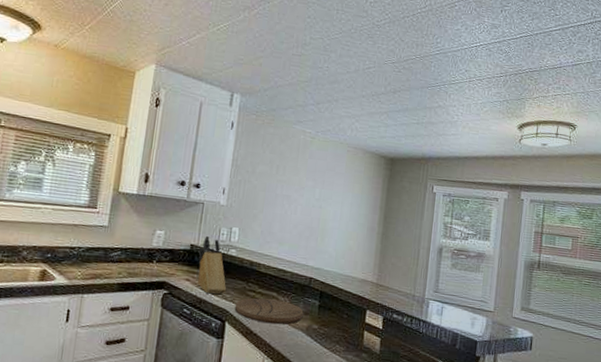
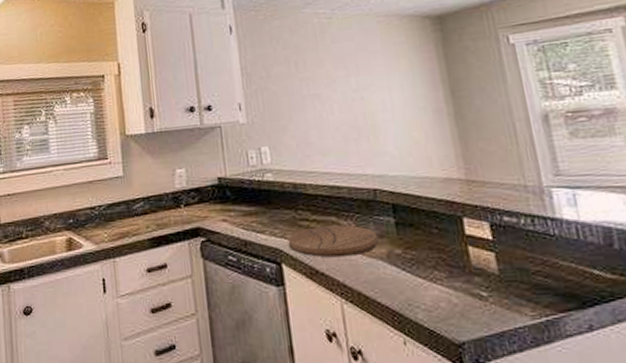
knife block: present [197,235,226,294] -> none [229,163,272,233]

